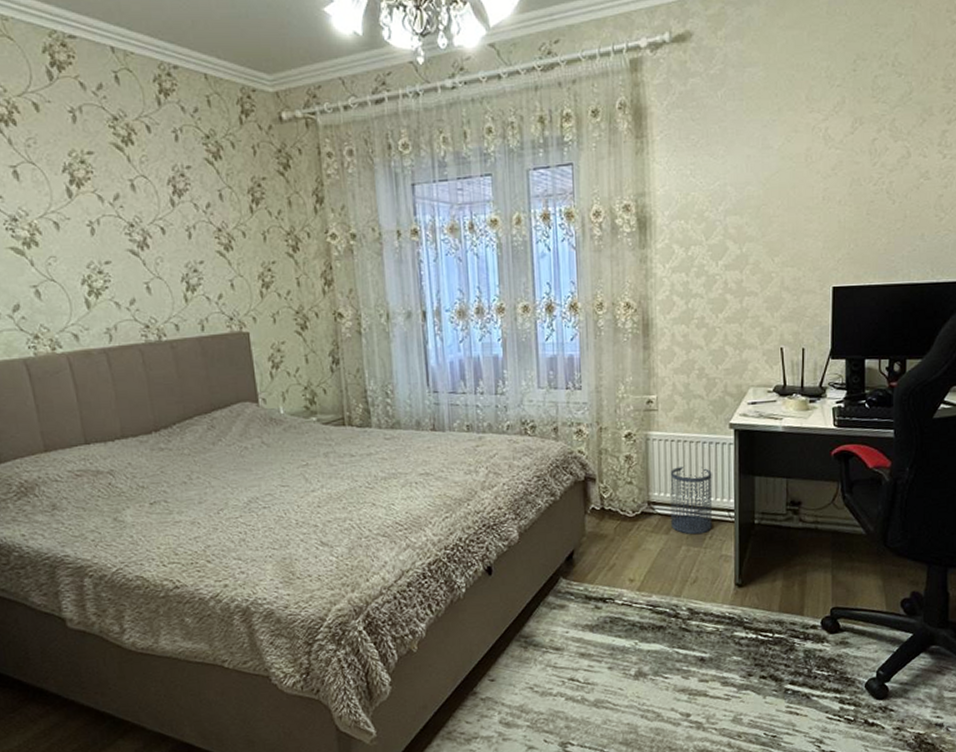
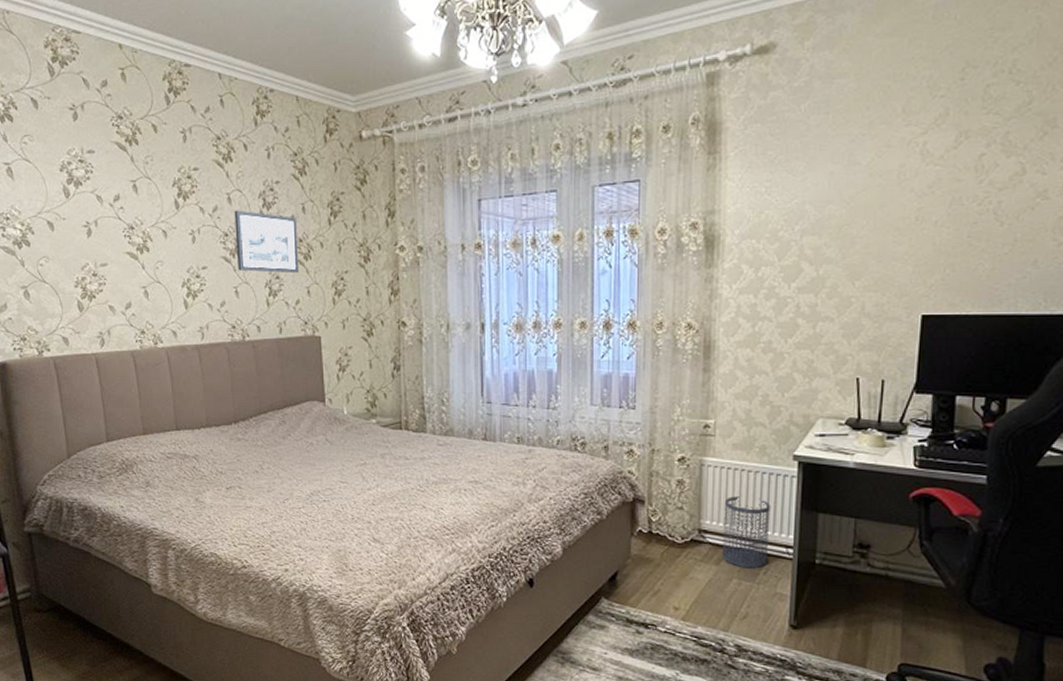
picture frame: none [139,197,221,266] -> present [234,210,300,274]

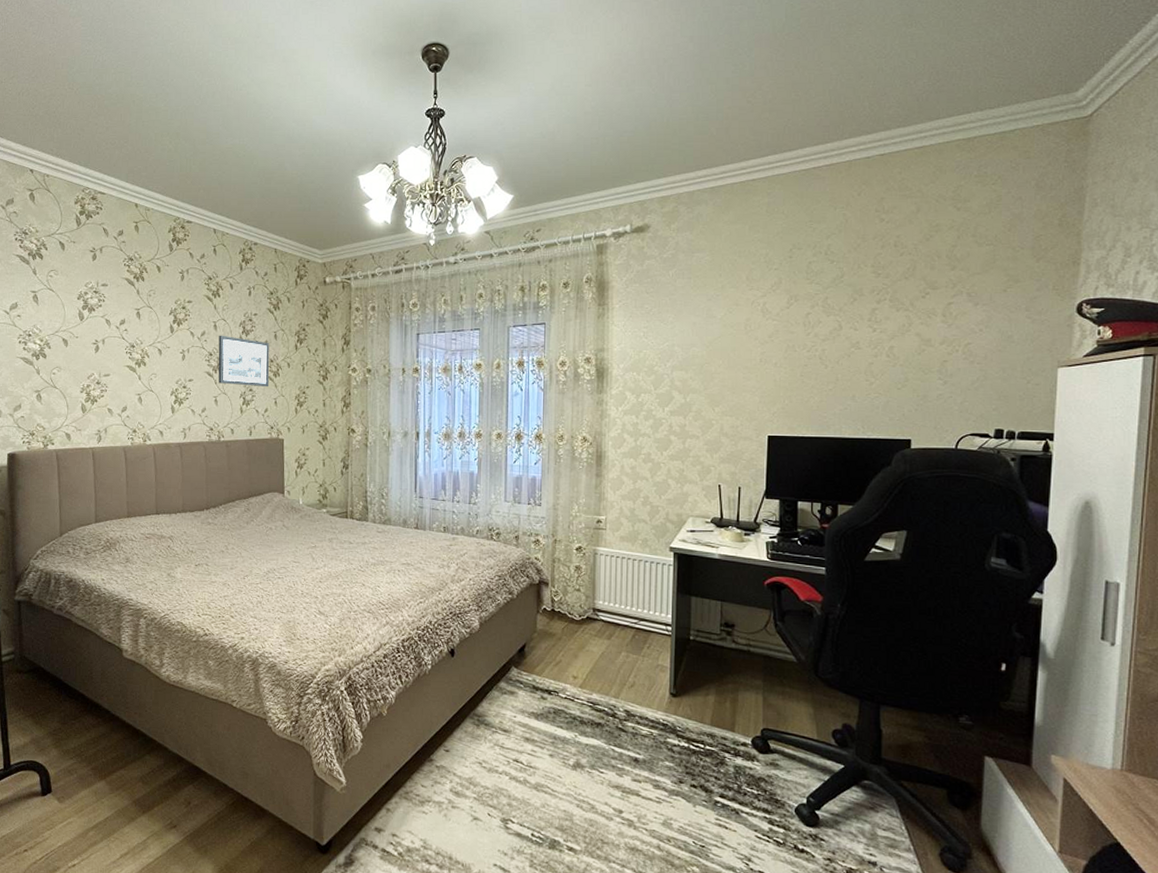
wastebasket: present [722,496,771,569] -> none [613,581,652,643]

